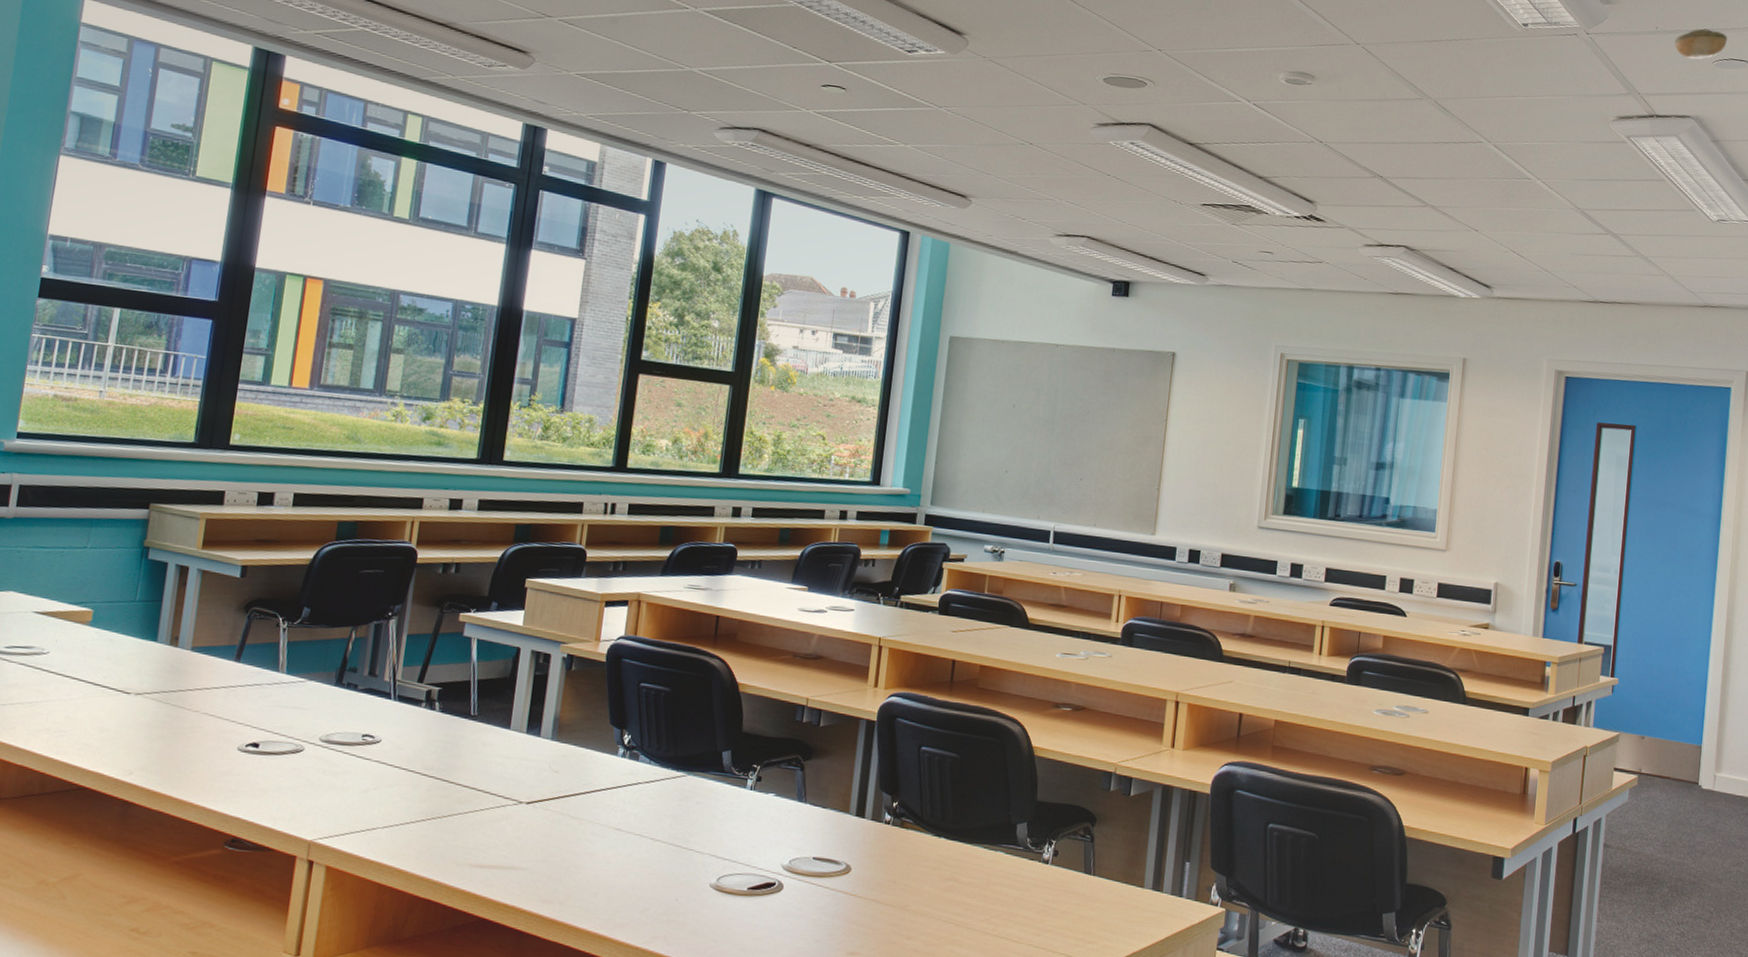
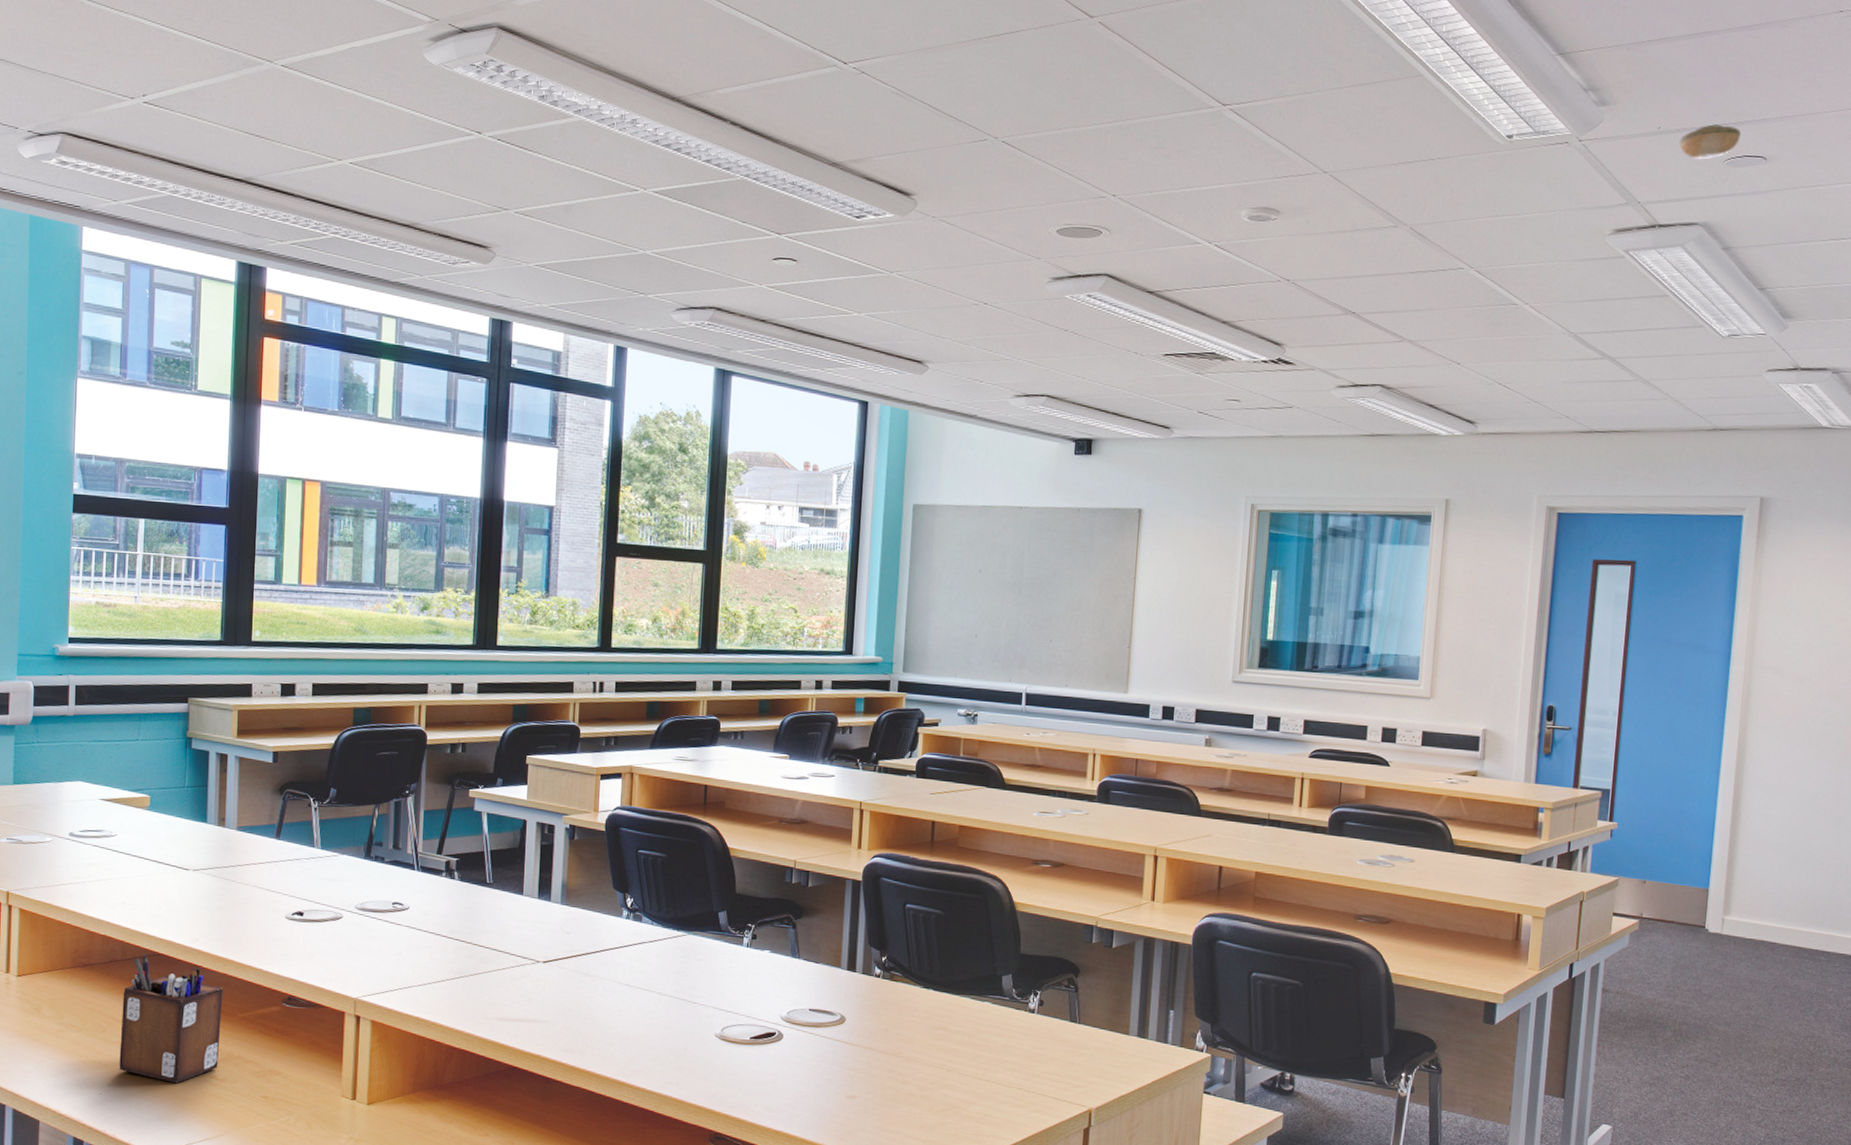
desk organizer: none [21,788,157,937] -> present [119,955,223,1083]

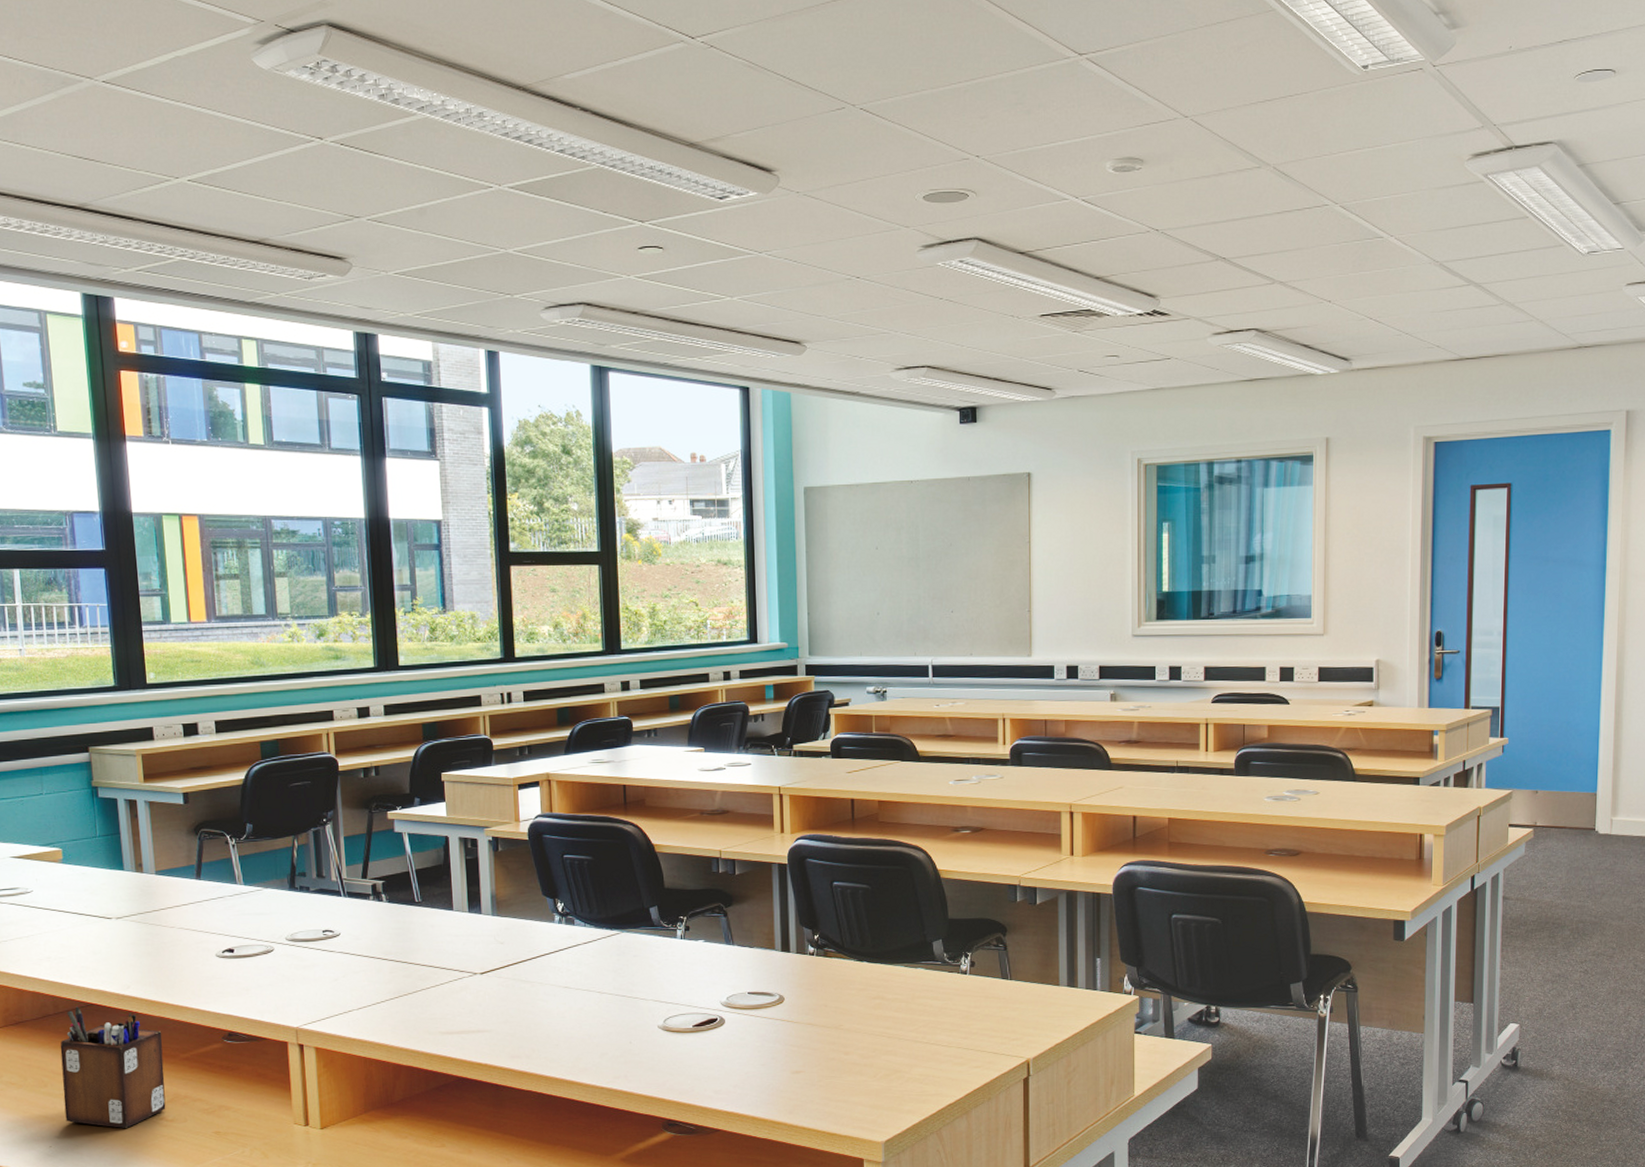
smoke detector: present [1679,124,1741,160] -> none [1531,40,1589,77]

